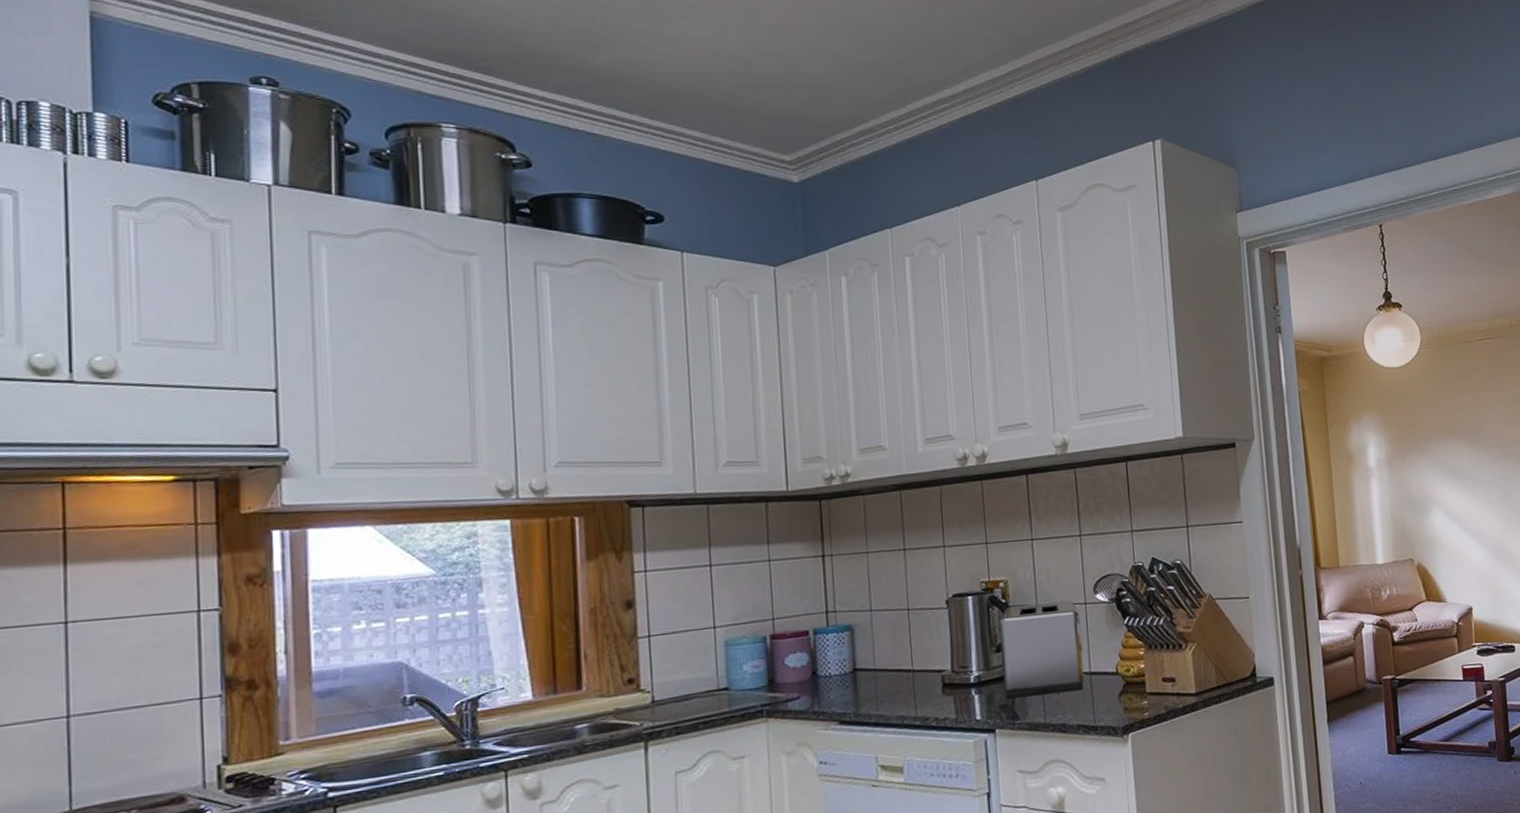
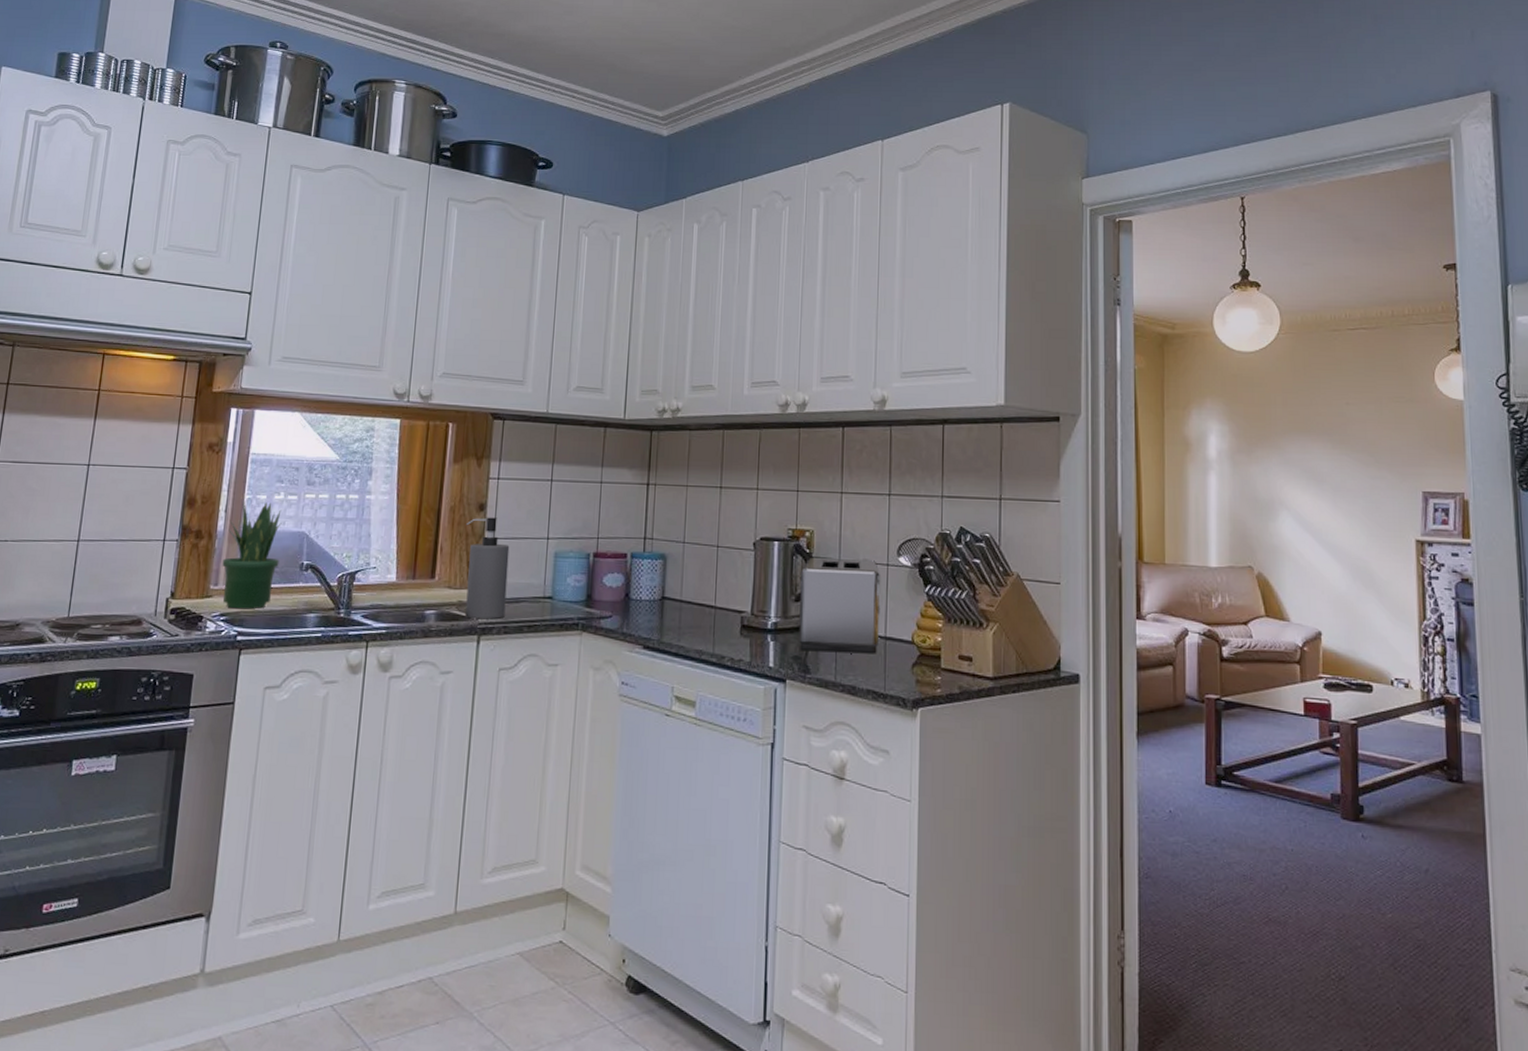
planter: none [292,634,372,763] -> present [222,500,282,609]
soap dispenser: none [612,613,675,726] -> present [465,517,510,620]

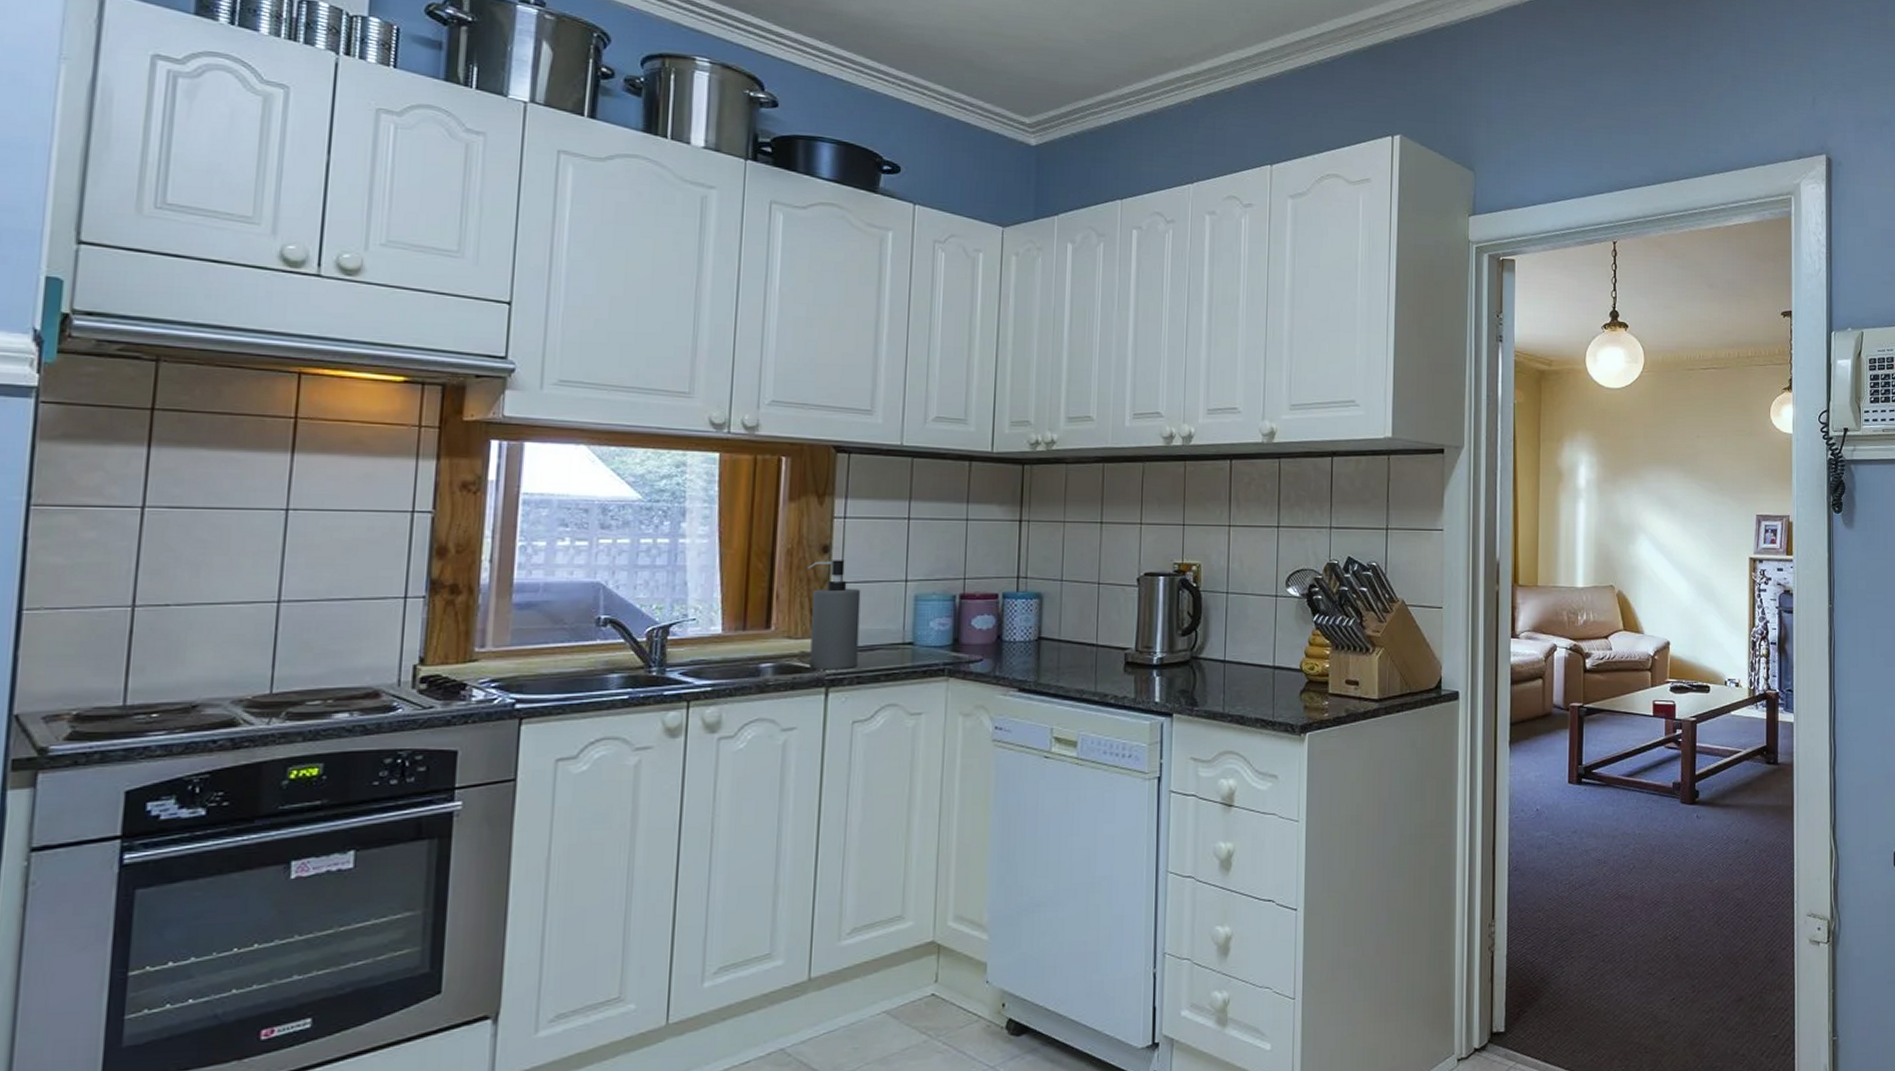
planter: present [222,500,282,609] -> none [490,548,569,673]
toaster: present [799,558,881,654] -> none [1186,592,1269,685]

